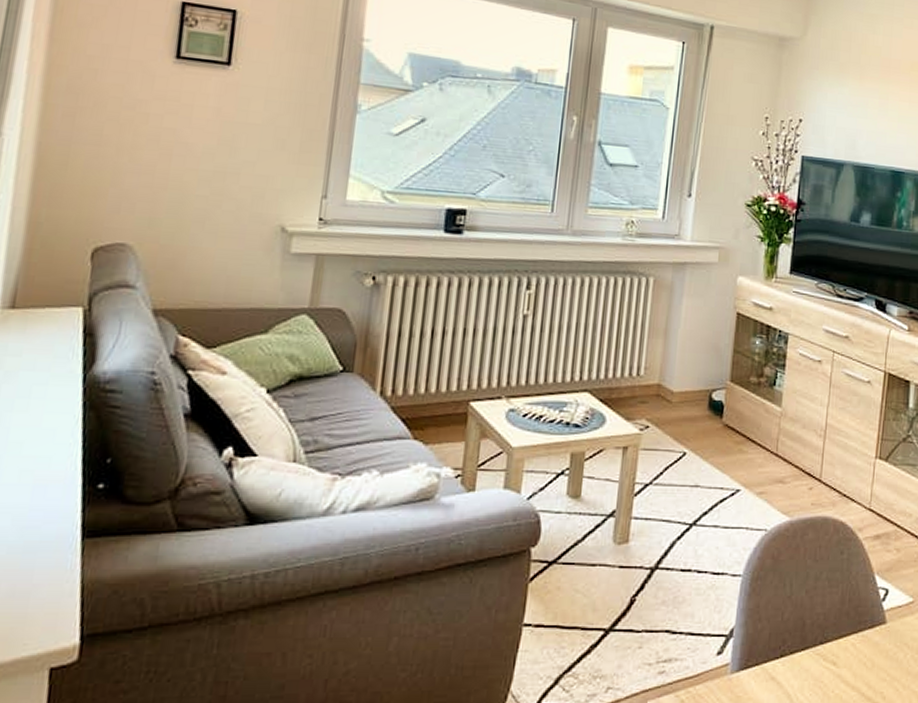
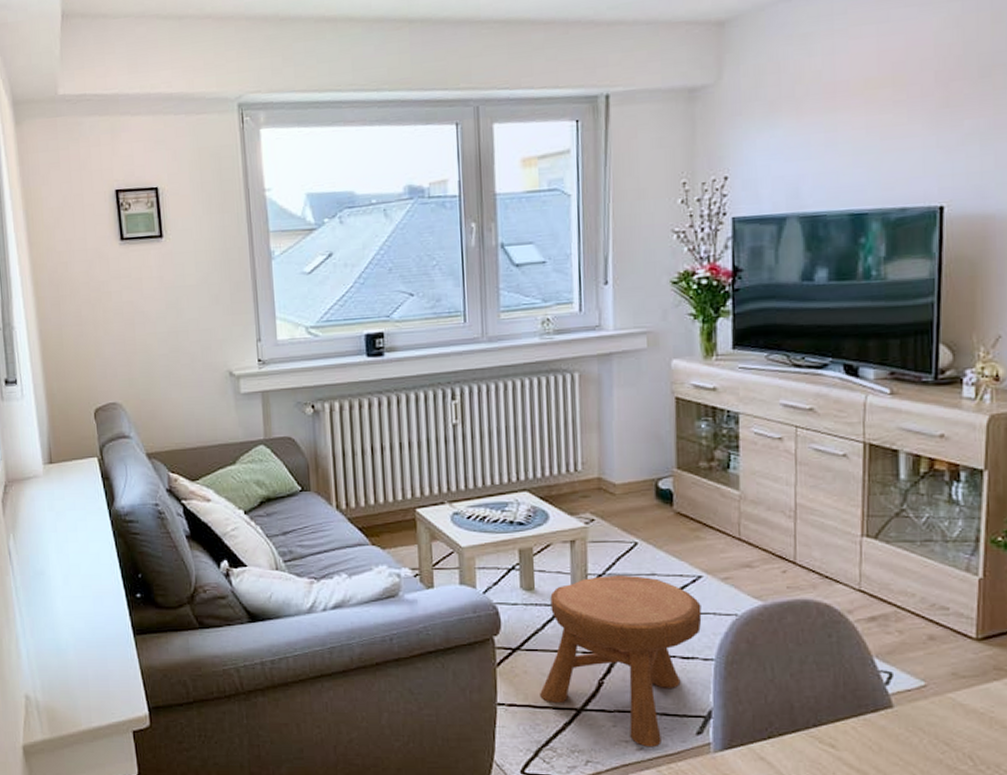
stool: none [570,485,736,670] -> present [540,574,702,748]

